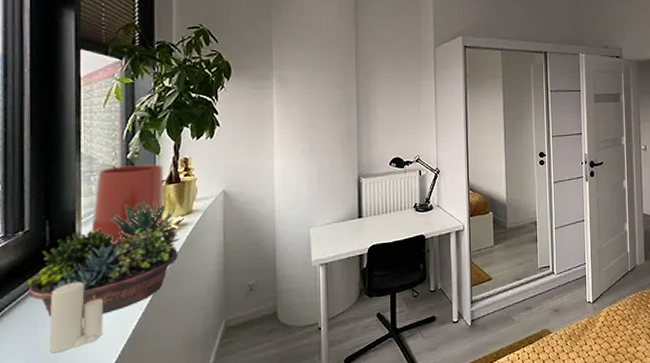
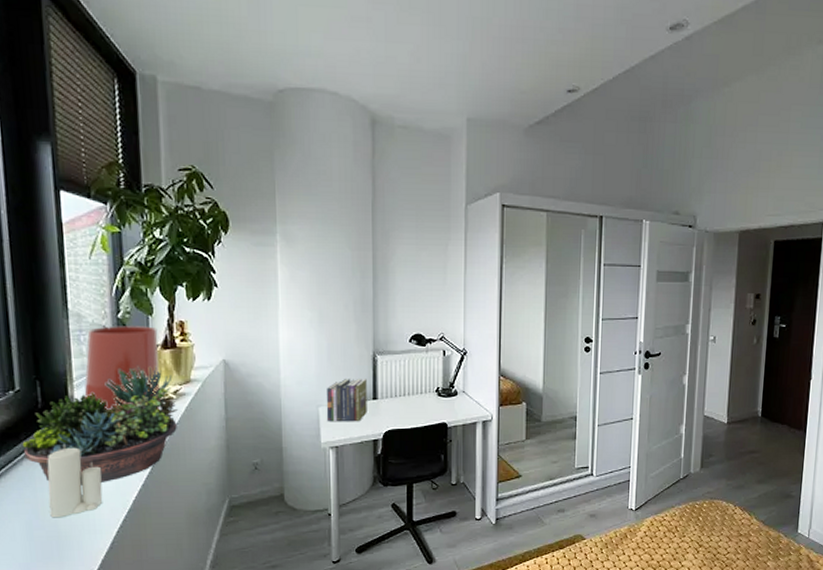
books: none [316,200,353,241] -> present [326,379,367,422]

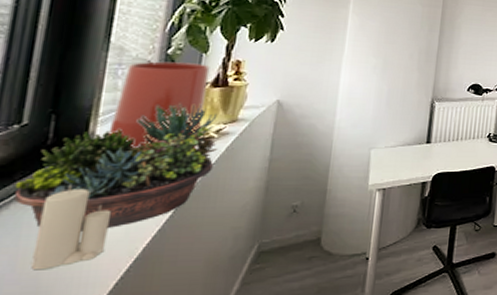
books: present [326,379,367,422] -> none [377,123,423,165]

